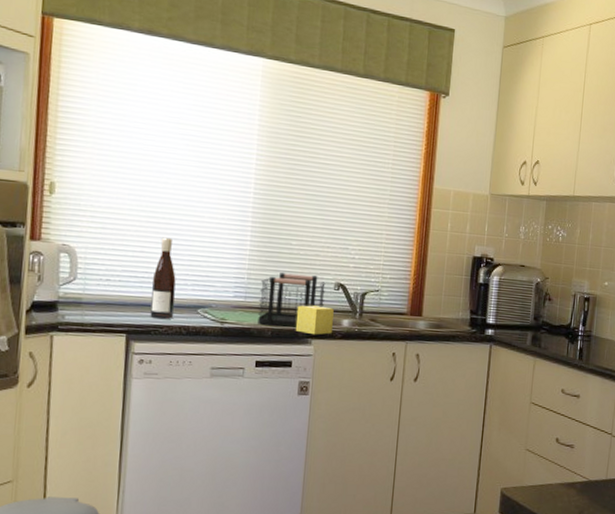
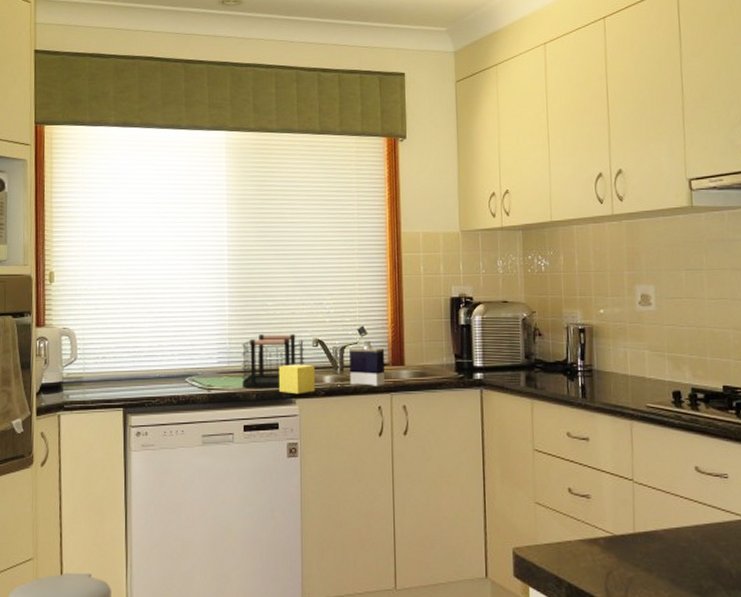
bottle: present [150,237,176,320] -> none [142,311,165,391]
perfume bottle: none [368,274,405,334] -> present [349,325,385,386]

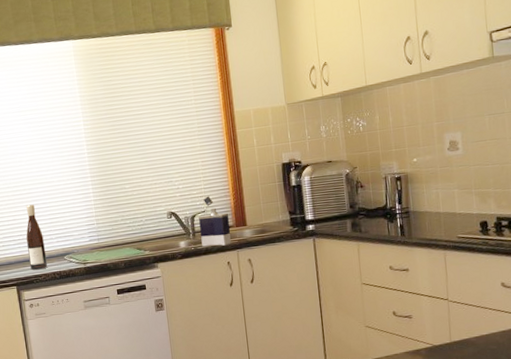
bottle: none [142,311,165,391] -> present [26,204,48,271]
dish rack: present [241,334,305,388] -> none [108,210,163,259]
sponge: present [278,364,315,395] -> none [140,234,173,260]

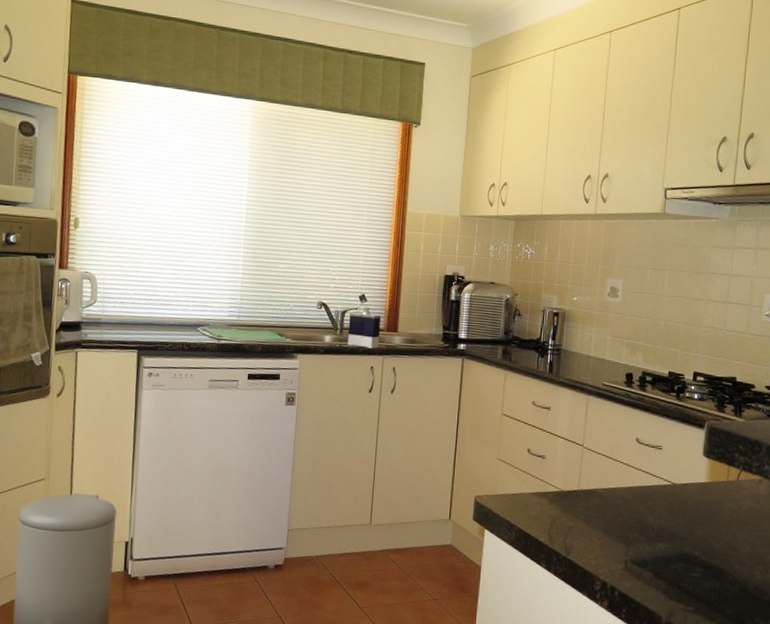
bottle: present [26,204,48,271] -> none [157,263,179,337]

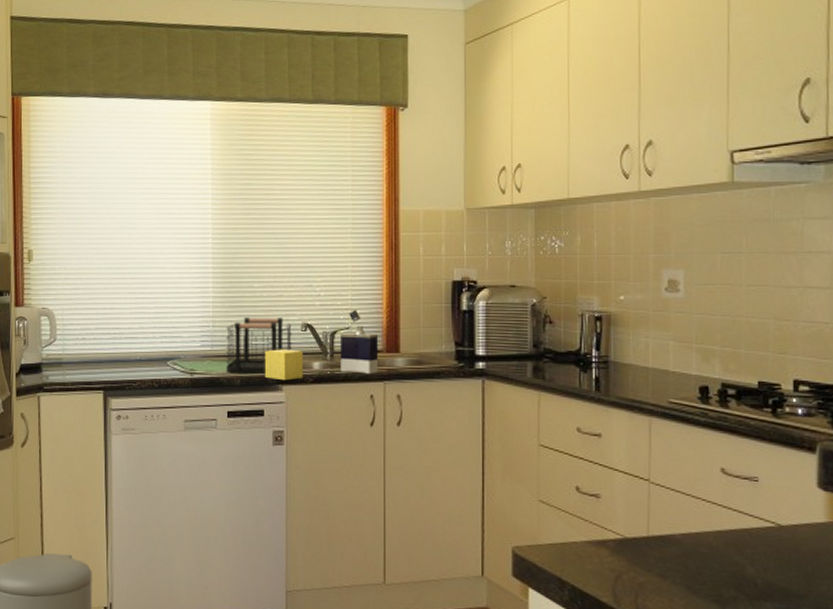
dish rack: none [249,293,309,343] -> present [225,318,293,374]
sponge: none [282,323,317,350] -> present [264,349,303,381]

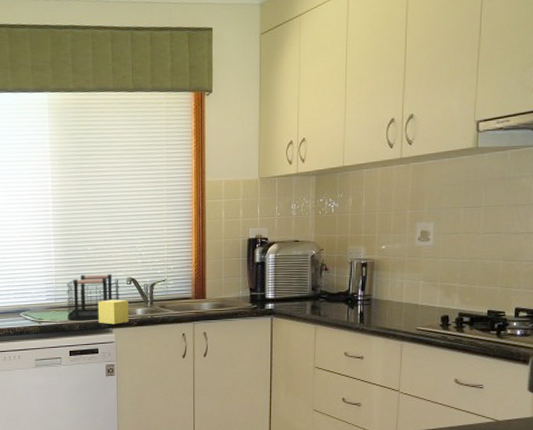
perfume bottle: present [341,310,379,374] -> none [158,265,189,317]

